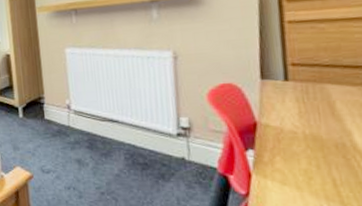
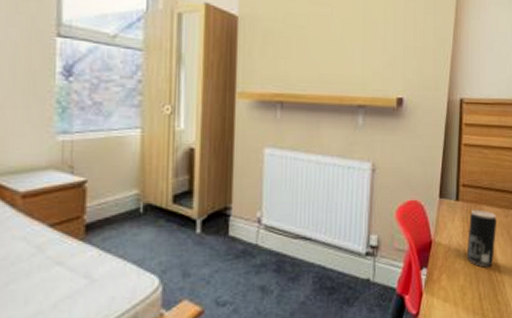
beverage can: none [306,88,352,151] -> present [466,209,497,267]

